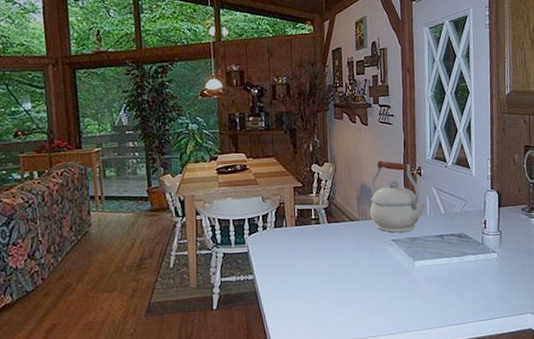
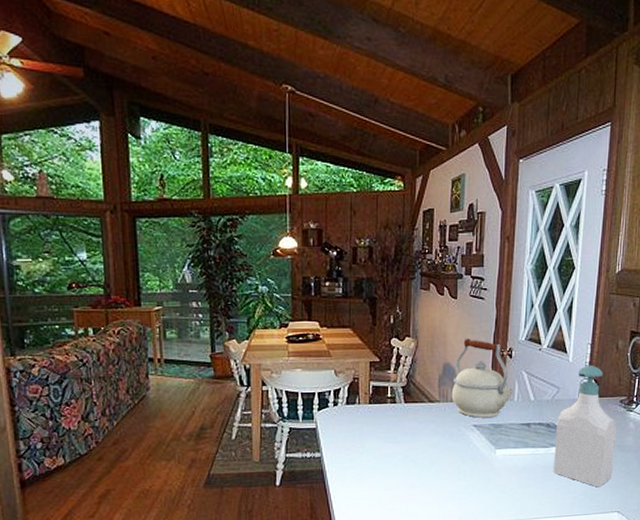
soap bottle: none [467,178,522,291] -> present [553,365,617,487]

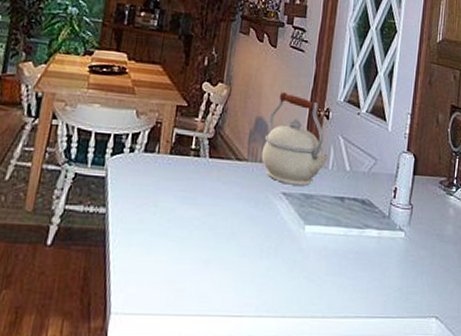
soap bottle: present [553,365,617,487] -> none [366,137,436,284]

